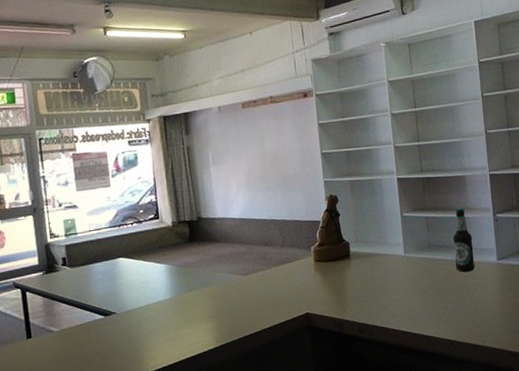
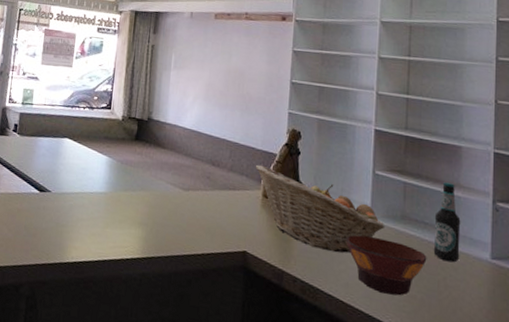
fruit basket: none [304,234,417,293] -> present [256,164,386,253]
bowl: none [388,268,452,313] -> present [345,235,427,296]

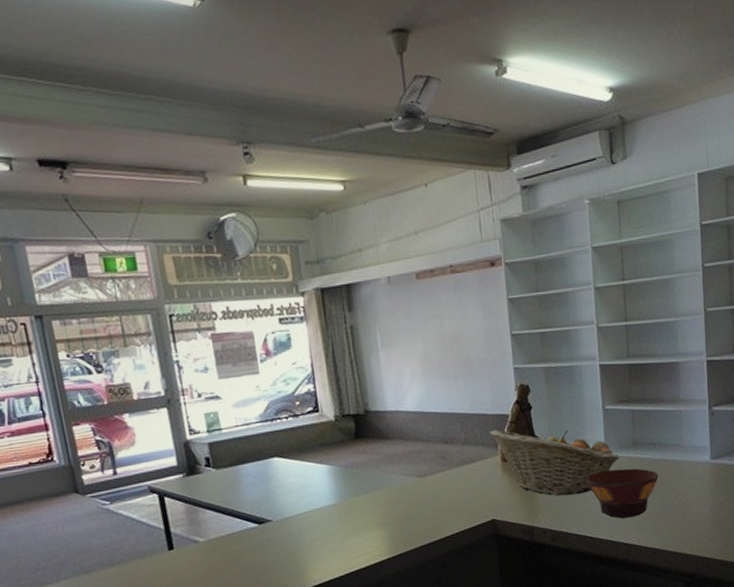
bottle: present [433,182,461,263] -> none [661,400,686,473]

